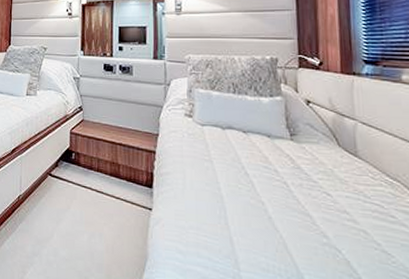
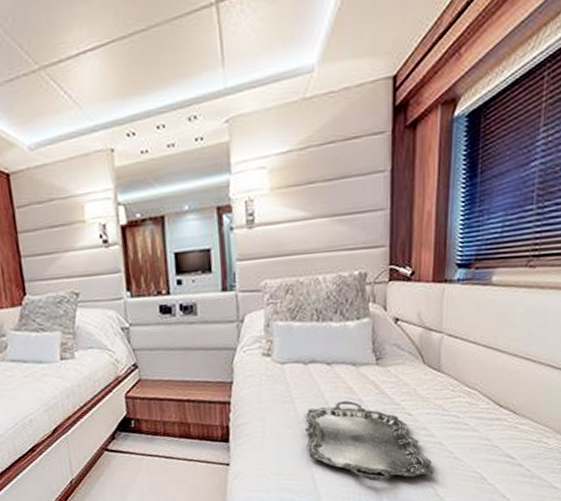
serving tray: none [222,169,360,265] -> present [304,401,433,482]

